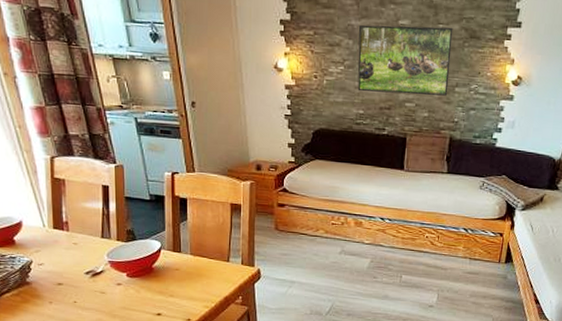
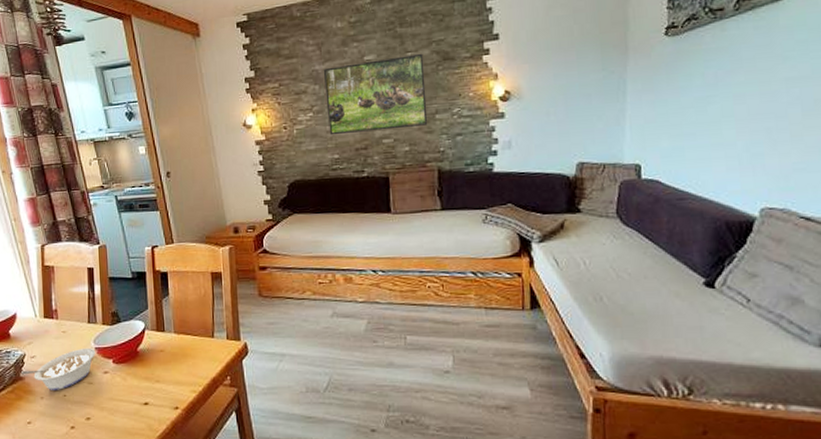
legume: none [28,260,109,297] -> present [21,347,96,390]

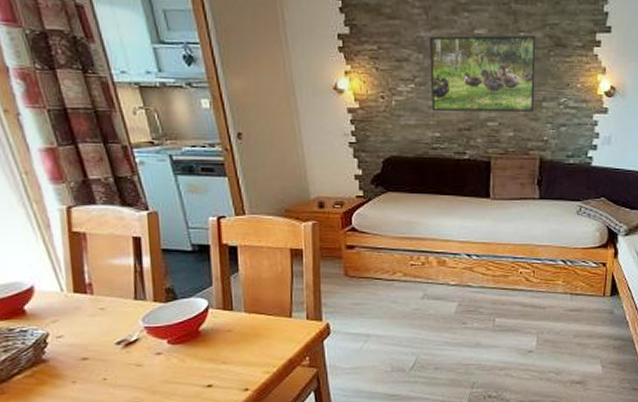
legume: present [21,347,96,390] -> none [44,326,146,374]

